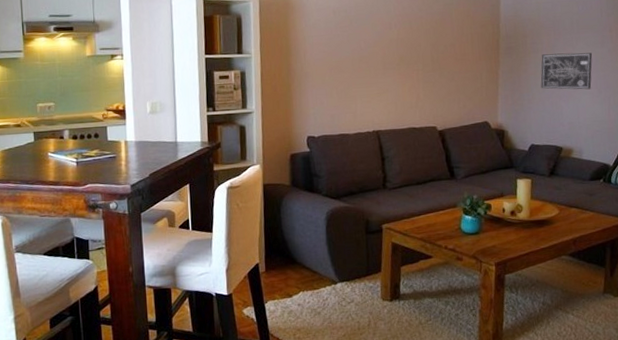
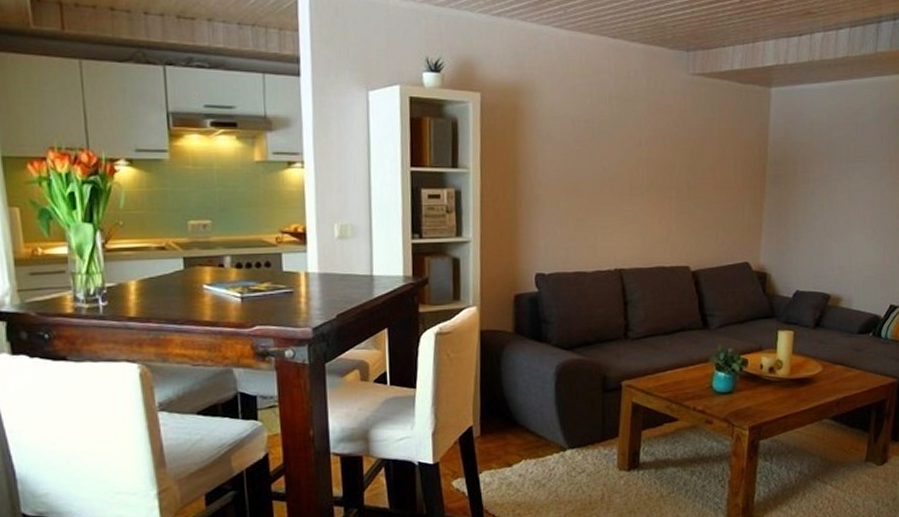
wall art: present [540,52,593,90] -> none [810,185,870,229]

